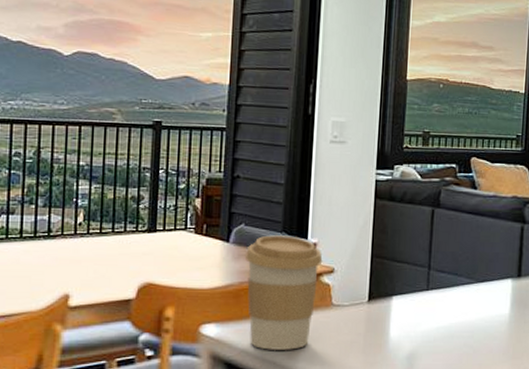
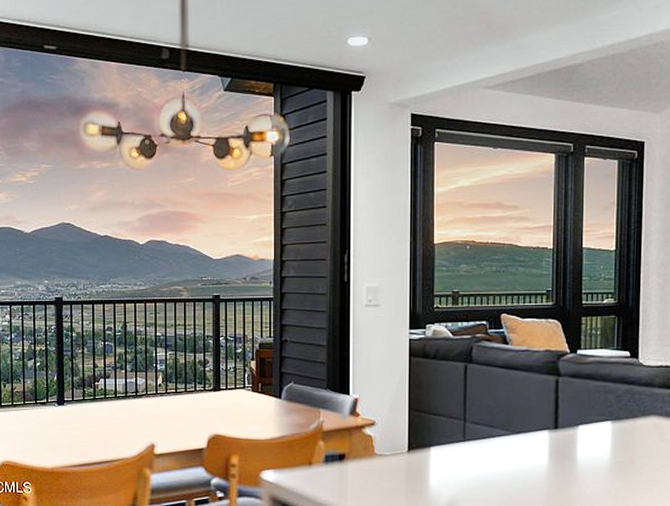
coffee cup: present [246,235,323,350] -> none [296,392,364,495]

